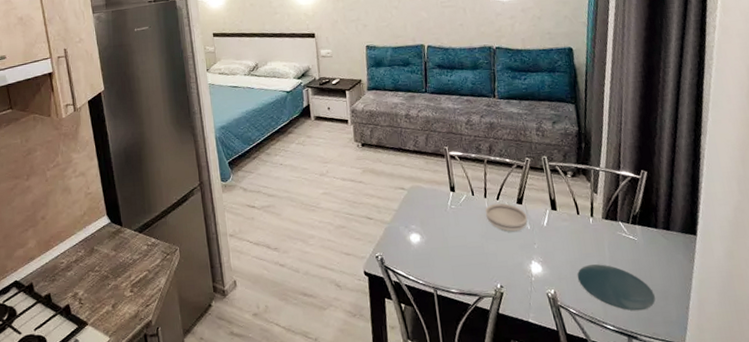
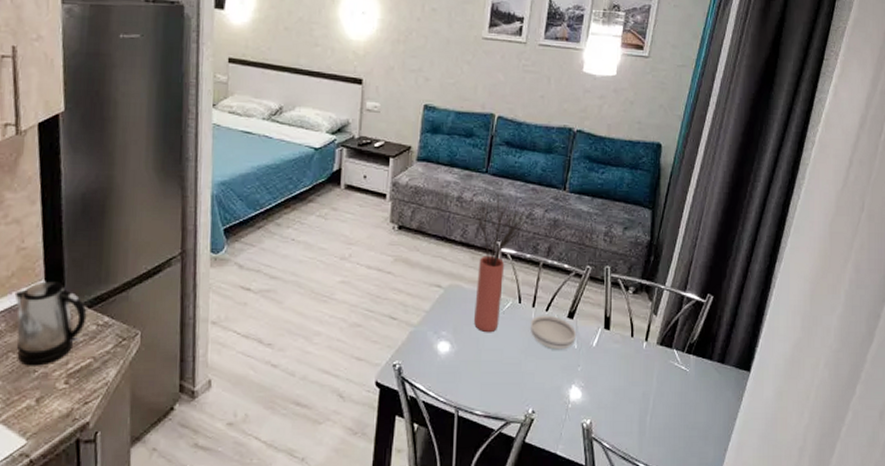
kettle: none [87,215,140,281] -> present [14,281,87,366]
vase: none [424,108,467,223] -> present [473,194,527,333]
plate: present [577,264,656,311] -> none [618,395,695,450]

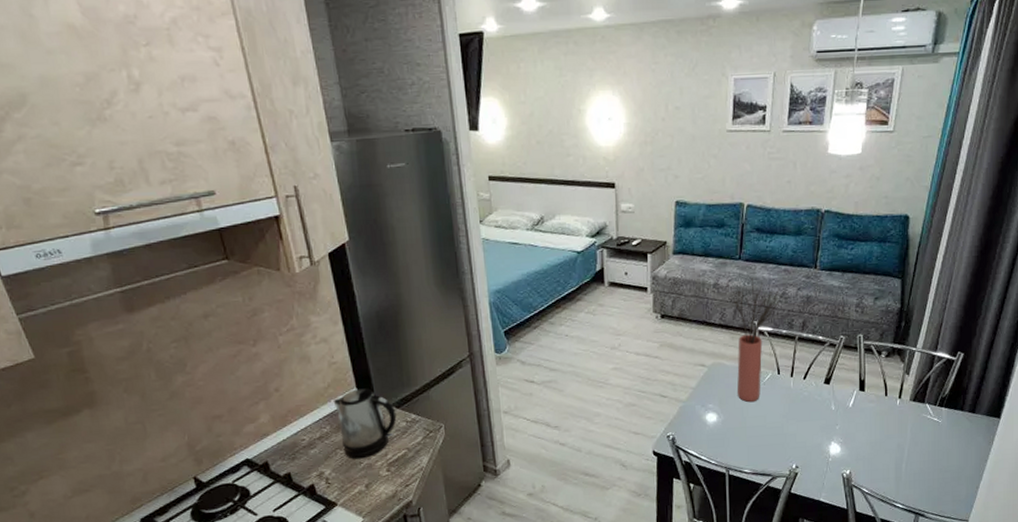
bowl: present [531,315,577,350] -> none [790,382,834,413]

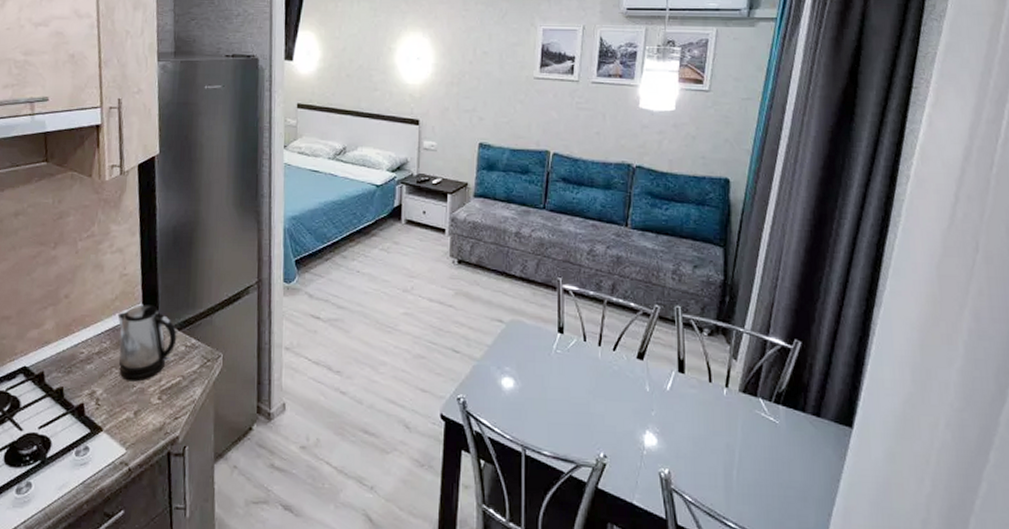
vase: present [733,278,781,403] -> none [536,230,588,371]

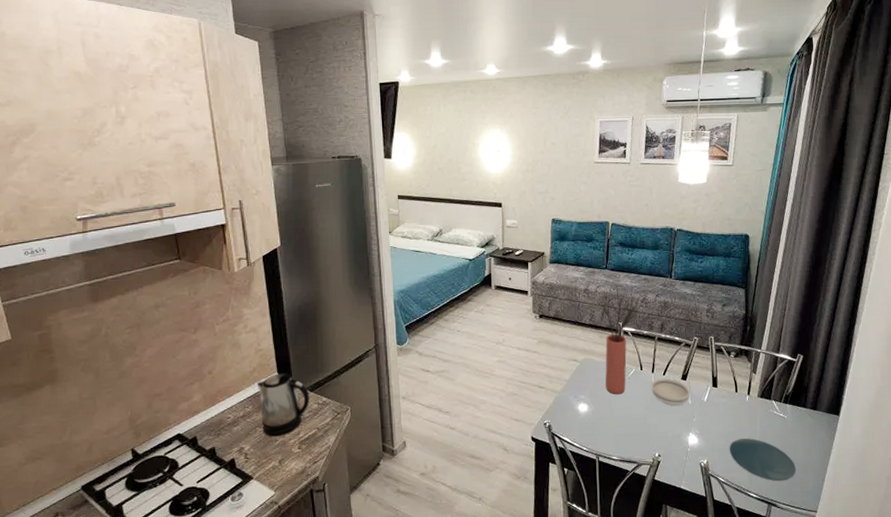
vase: none [536,230,588,371] -> present [601,285,642,395]
bowl: none [598,354,648,392] -> present [652,378,690,406]
plate: none [699,445,791,510] -> present [729,438,796,482]

